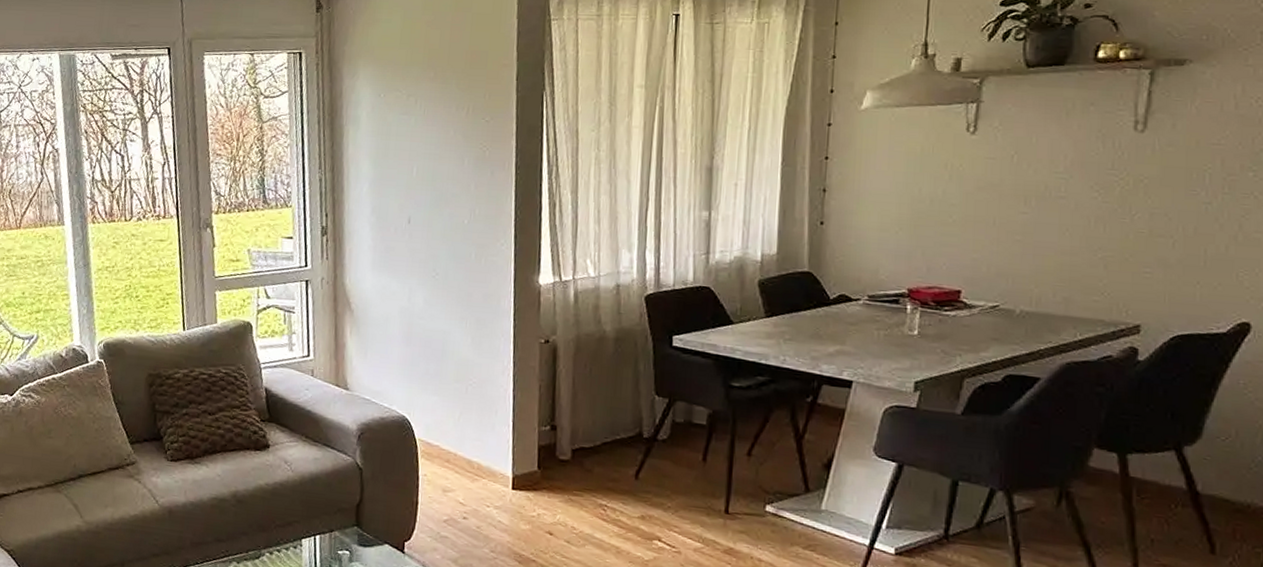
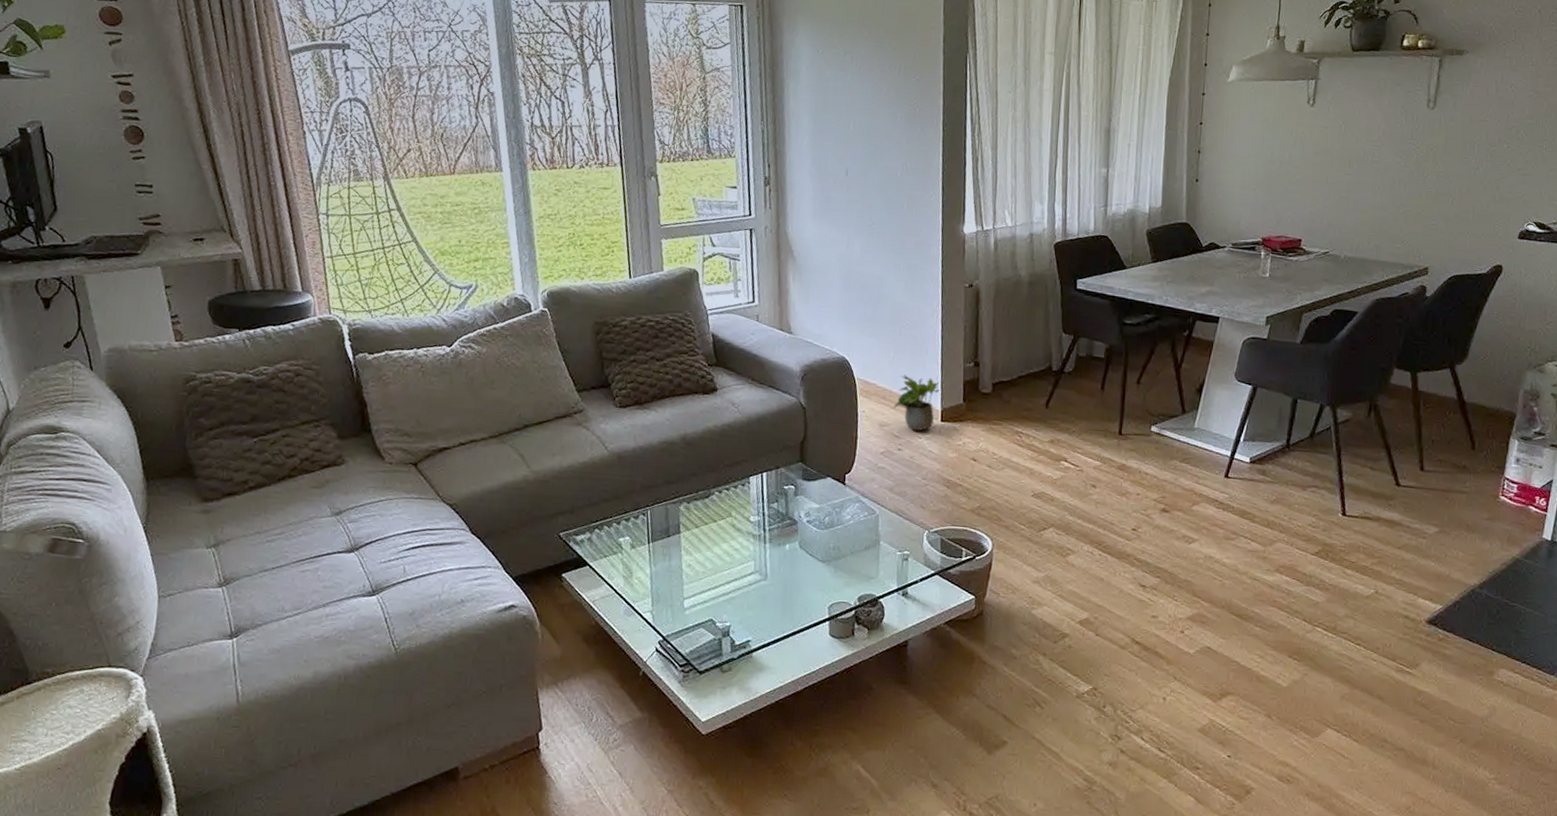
potted plant: none [458,437,511,499] -> present [893,375,940,431]

